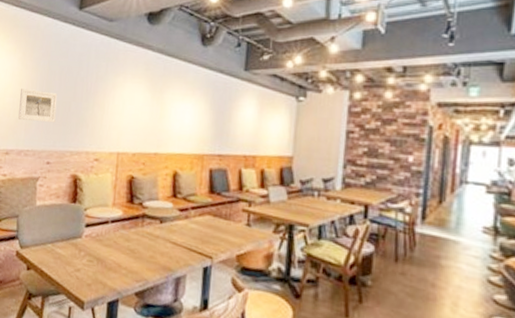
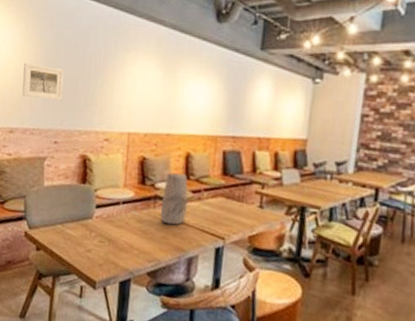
vase: none [148,191,176,244] -> present [160,173,188,225]

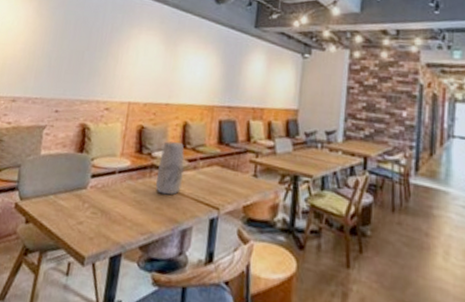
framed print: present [22,63,64,101] -> none [28,36,72,72]

